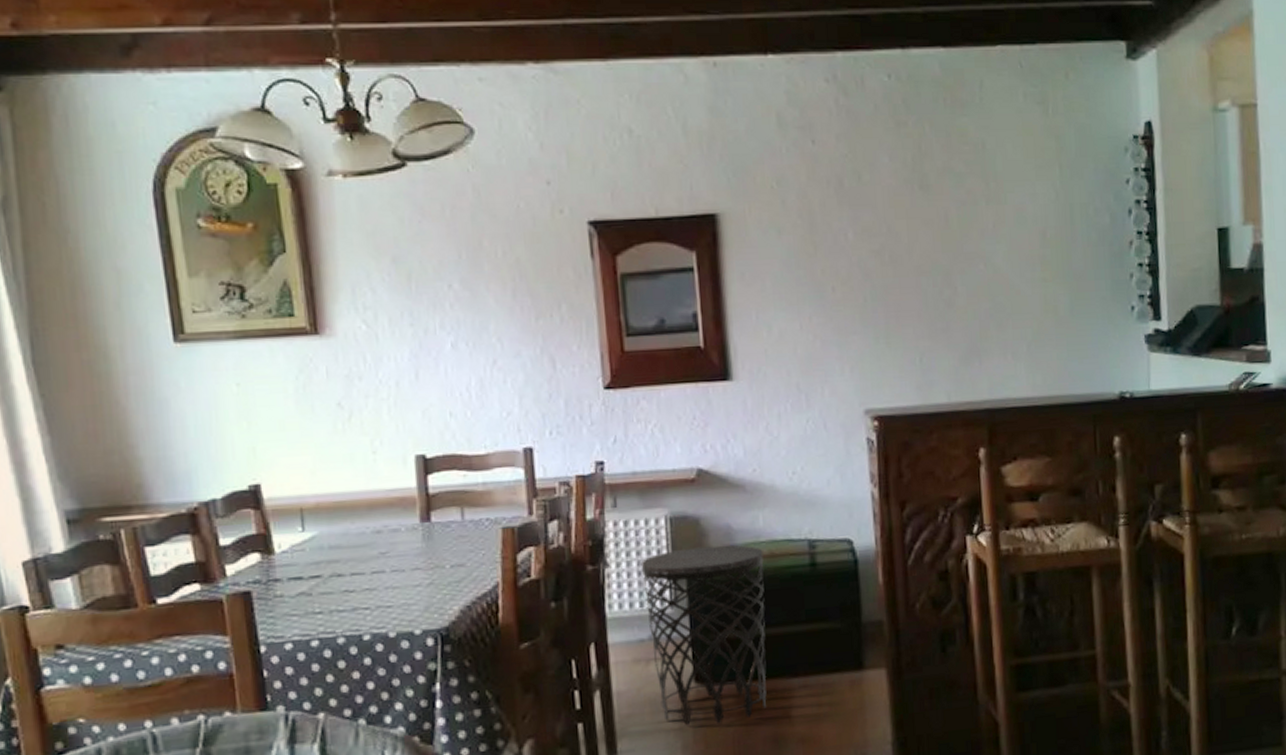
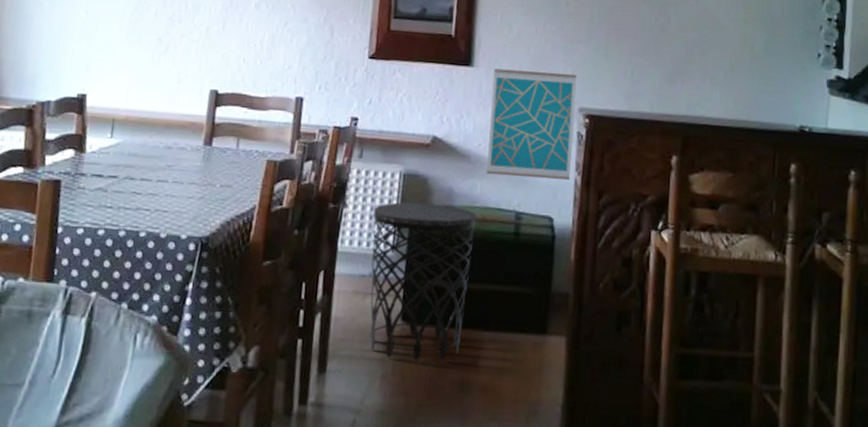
wall art: none [758,371,865,503] -> present [486,68,578,181]

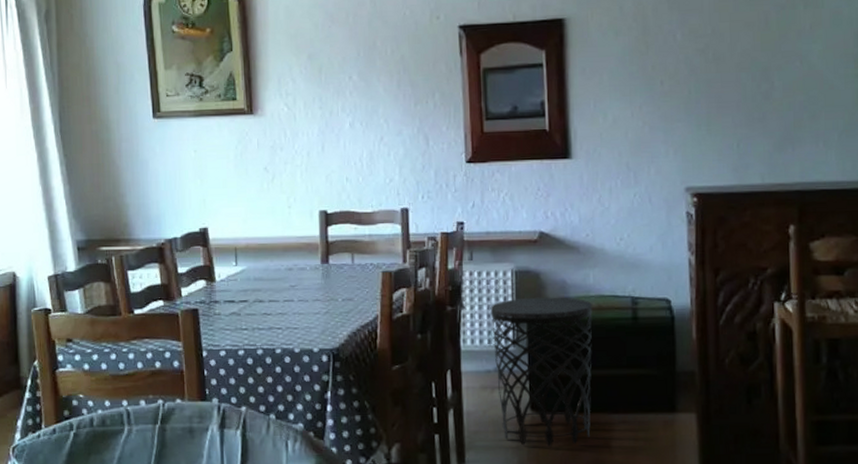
wall art: present [486,68,578,181] -> none [593,154,683,264]

